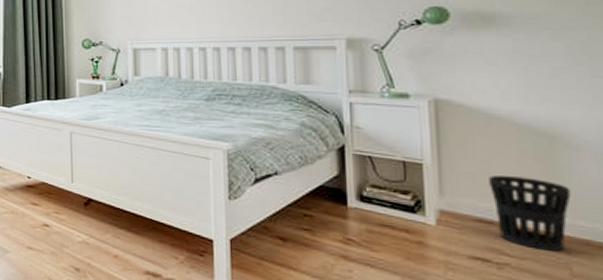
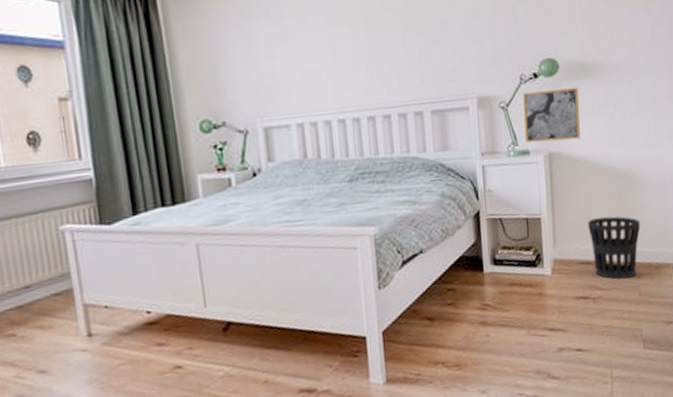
wall art: none [402,36,480,90] -> present [523,86,581,143]

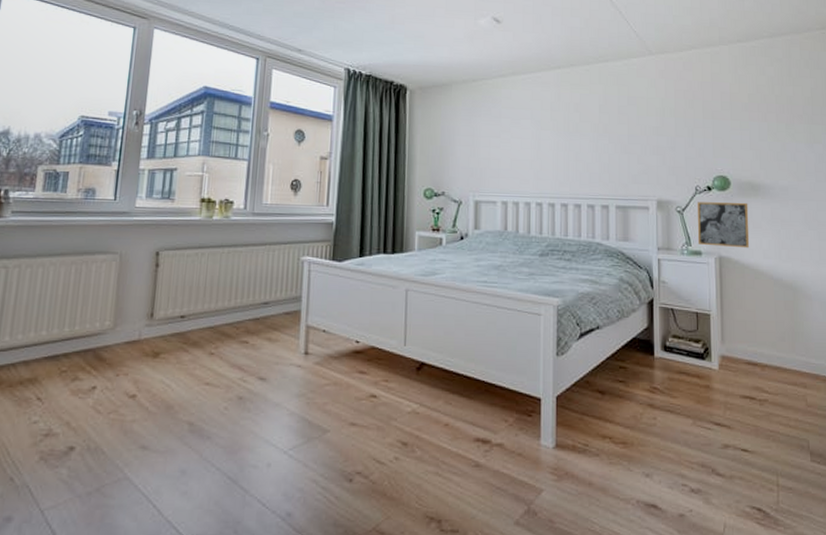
wastebasket: present [588,216,641,280] -> none [755,323,807,386]

